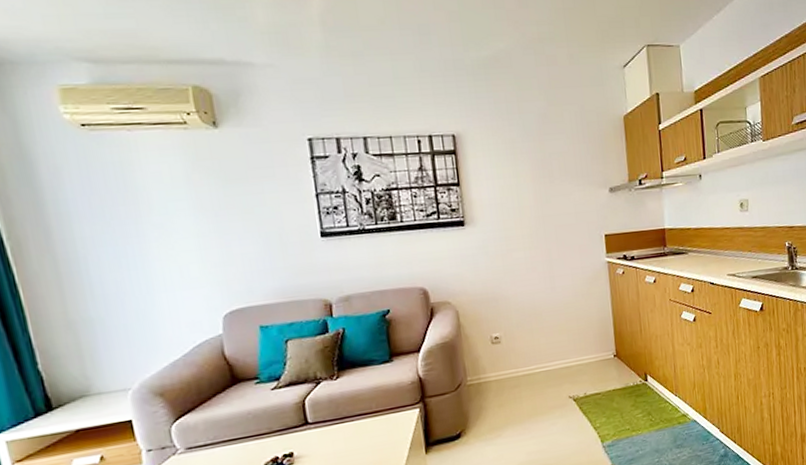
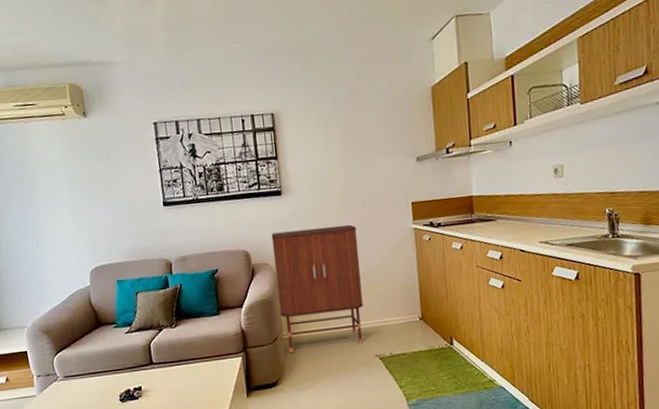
bar cabinet: none [453,258,556,401] -> present [271,224,364,354]

